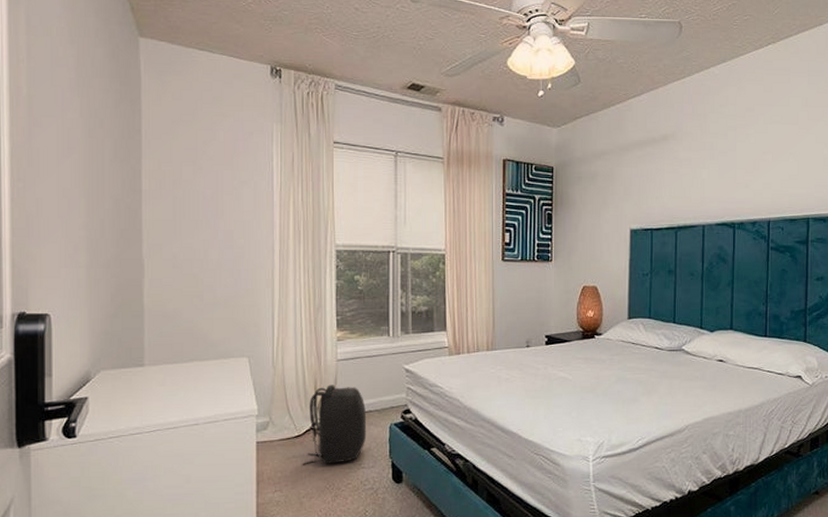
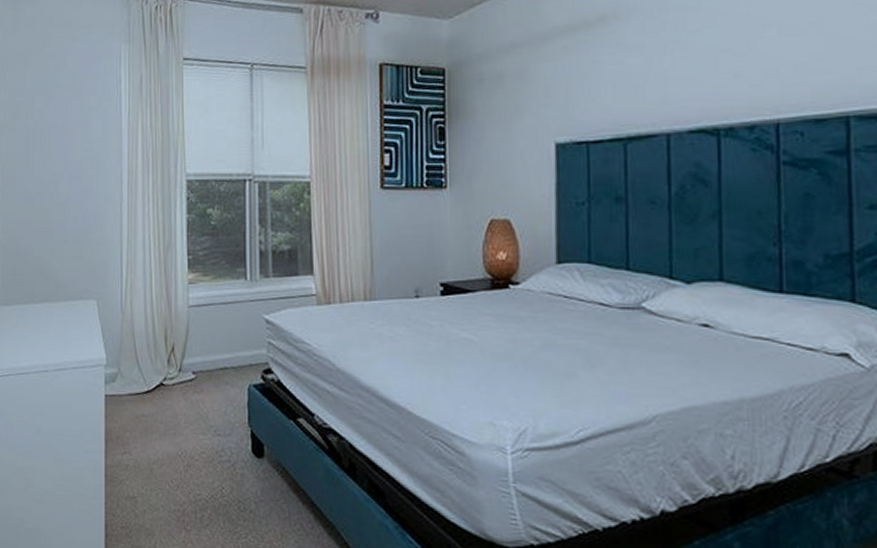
backpack: present [302,385,367,465] -> none [152,334,222,427]

